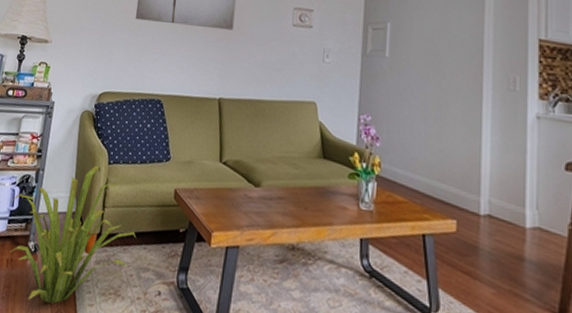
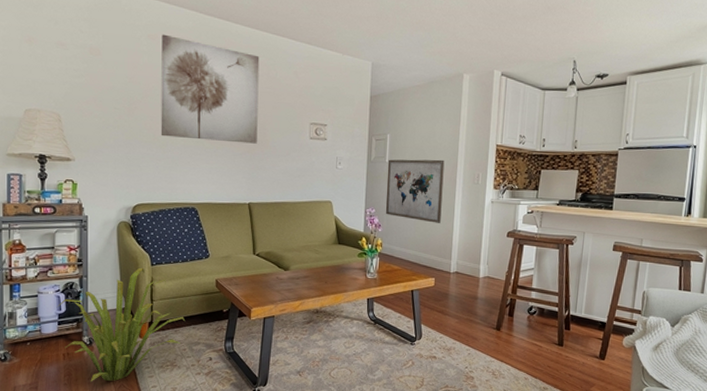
wall art: none [384,53,465,142] -> present [385,159,445,223]

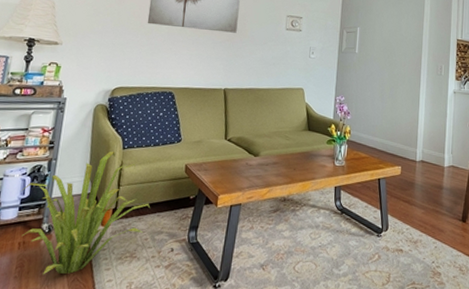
wall art: present [385,159,445,223] -> none [354,50,410,112]

